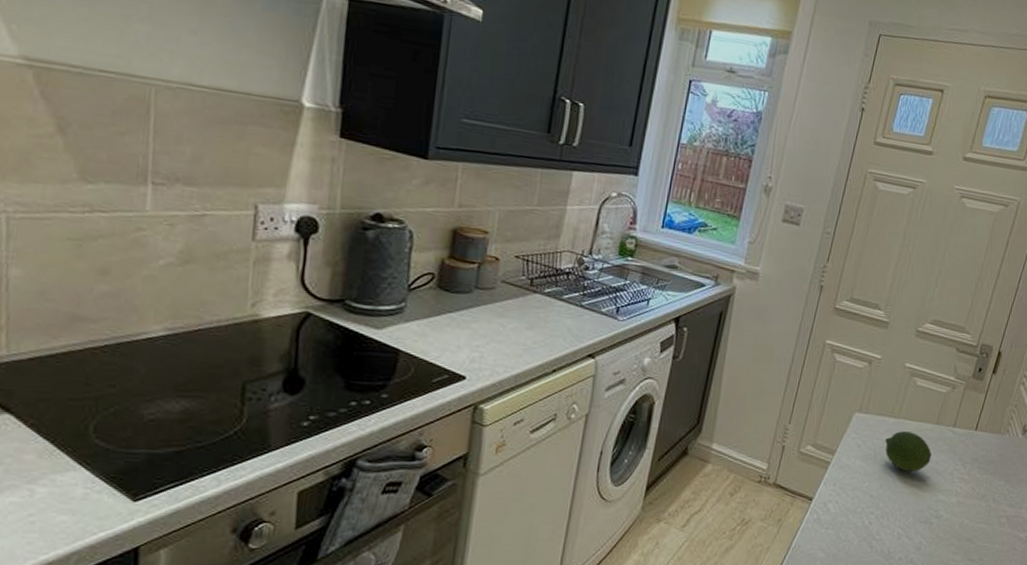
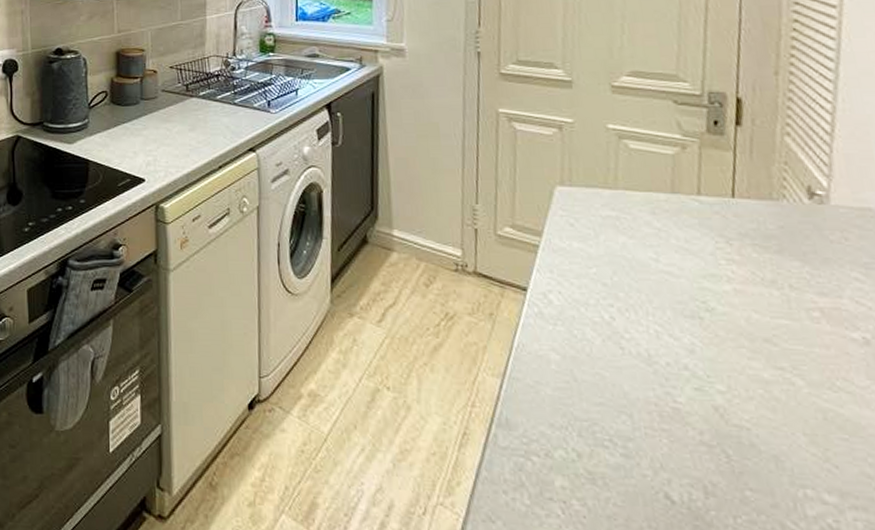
fruit: present [884,430,932,472] -> none [604,203,677,254]

